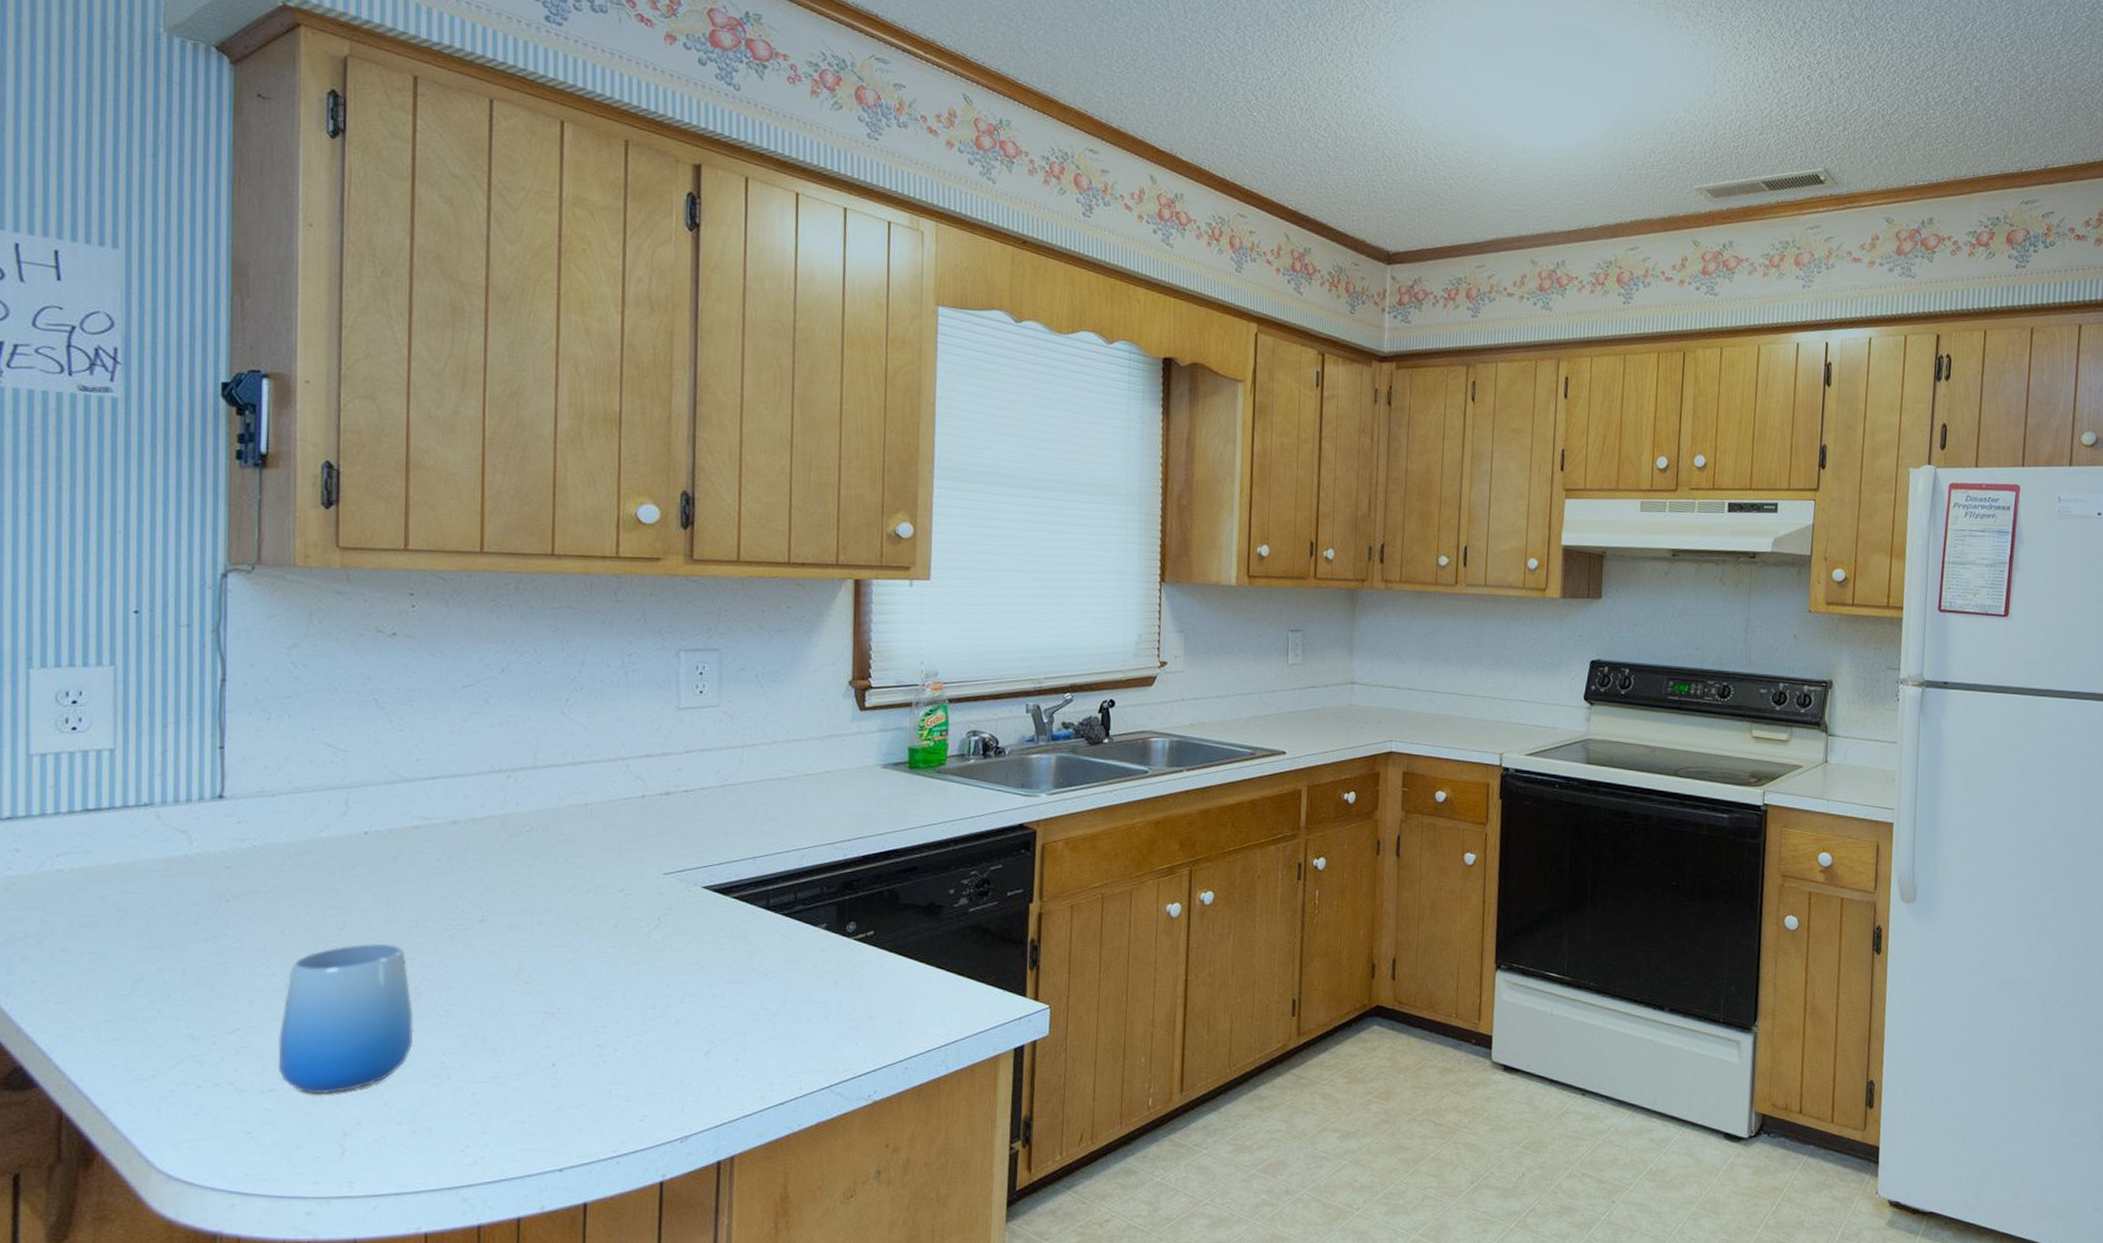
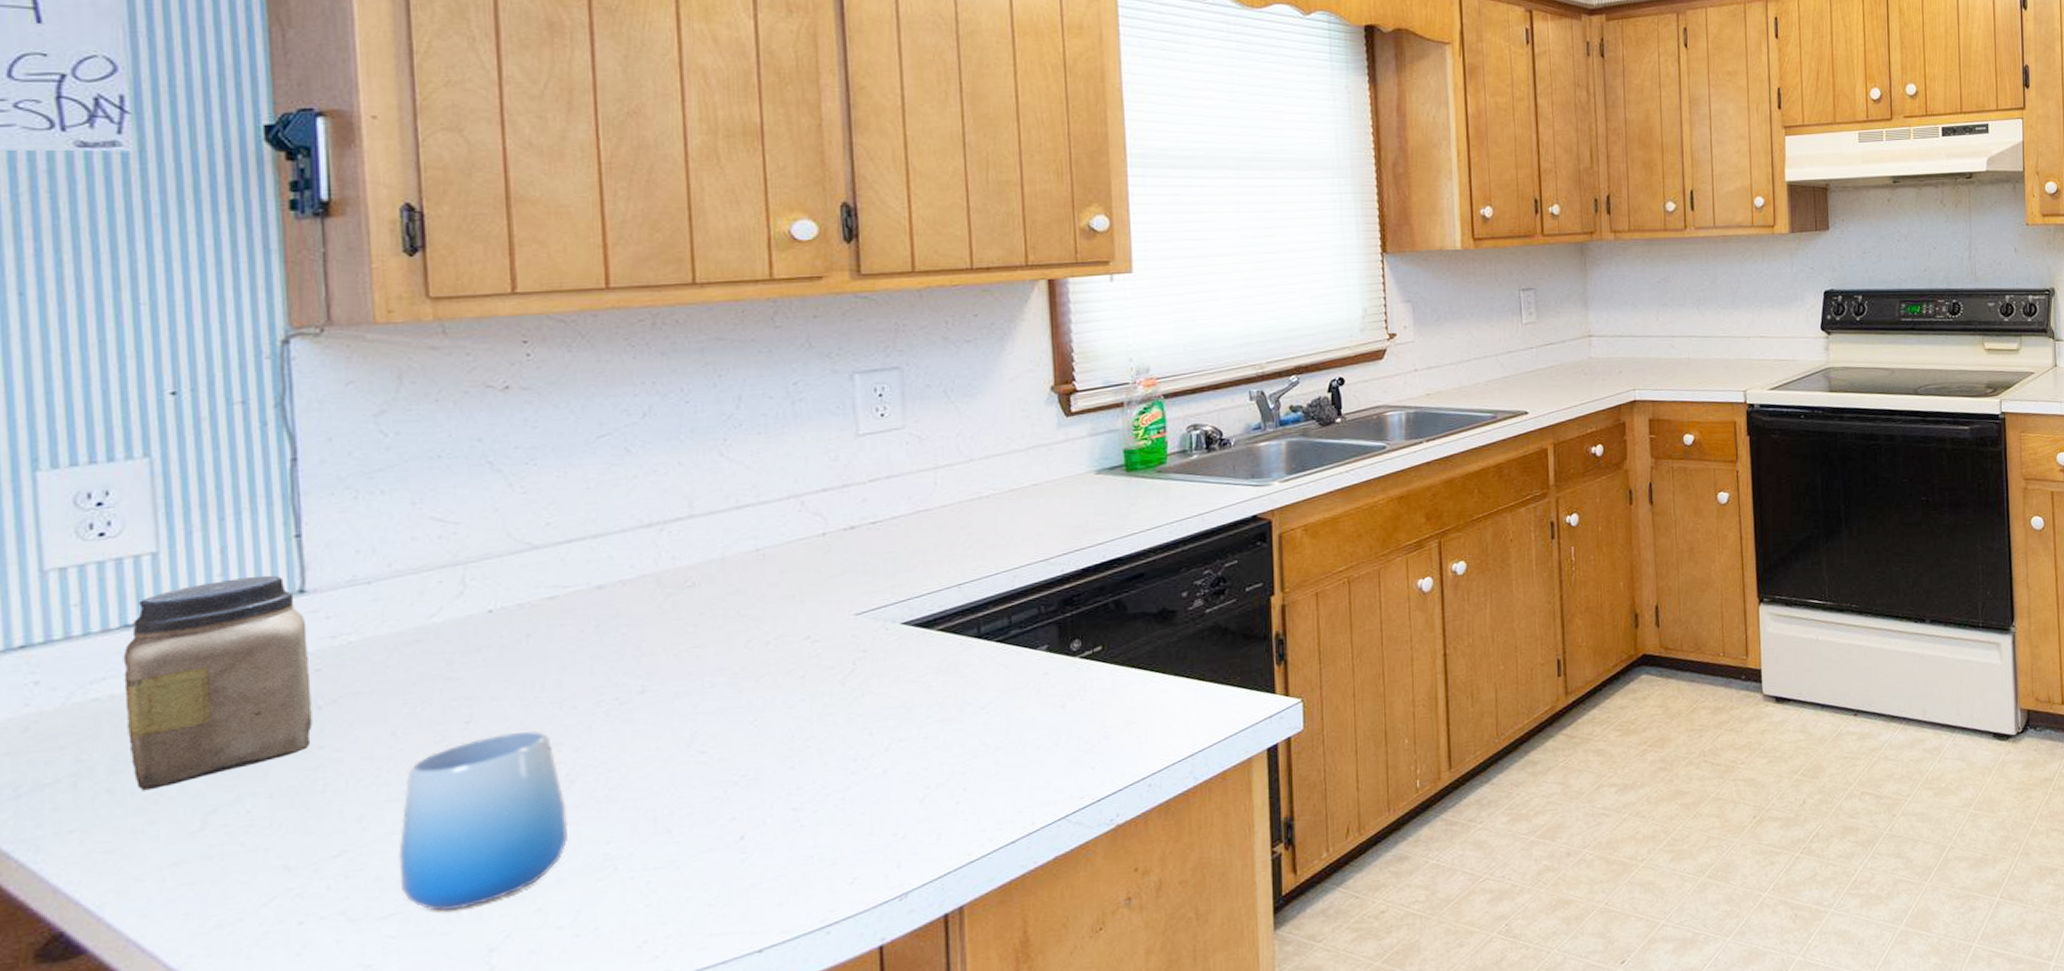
jar: none [81,778,223,954] -> present [123,575,313,791]

